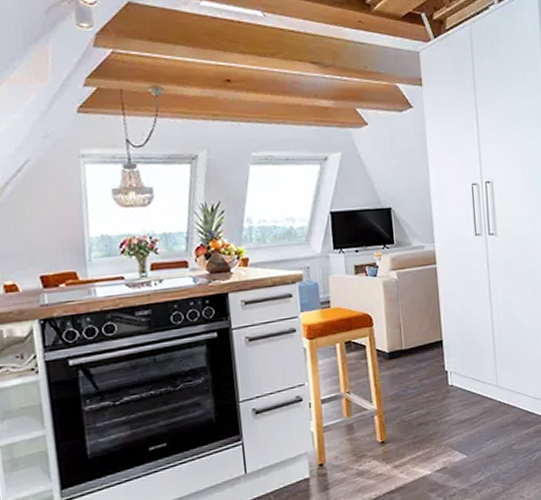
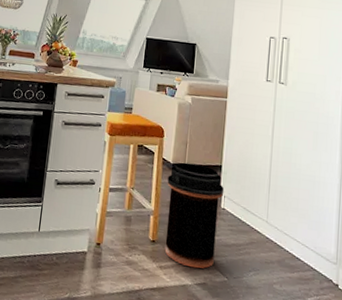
trash can: none [386,345,450,457] -> present [164,162,225,269]

